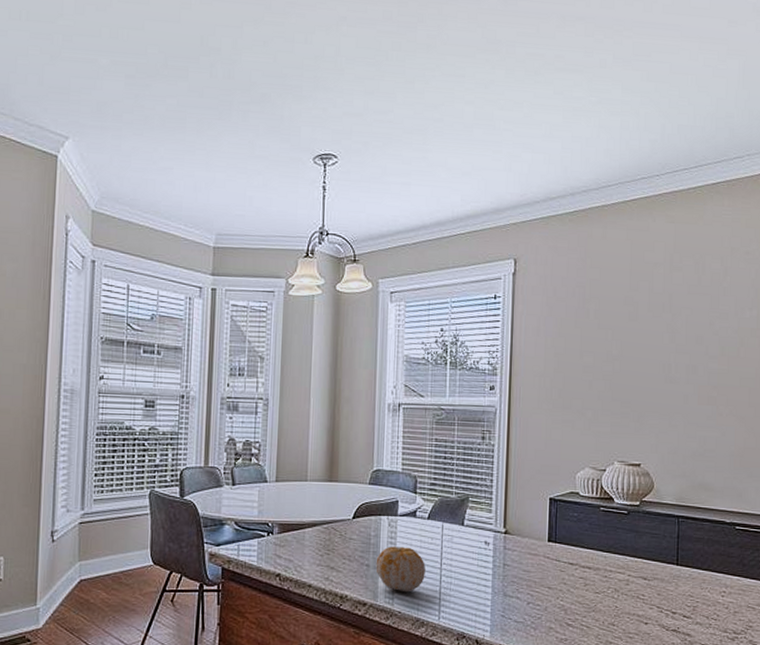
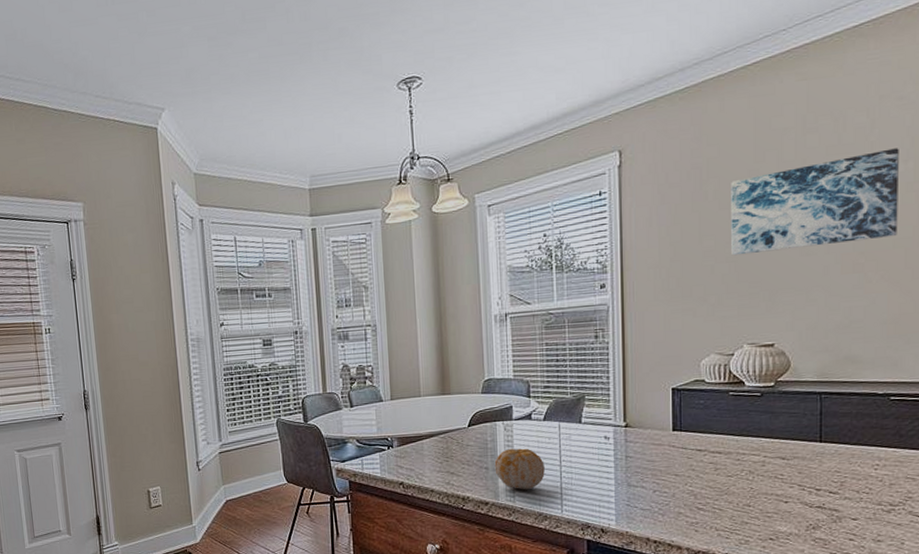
wall art: none [607,296,746,376] -> present [731,148,899,256]

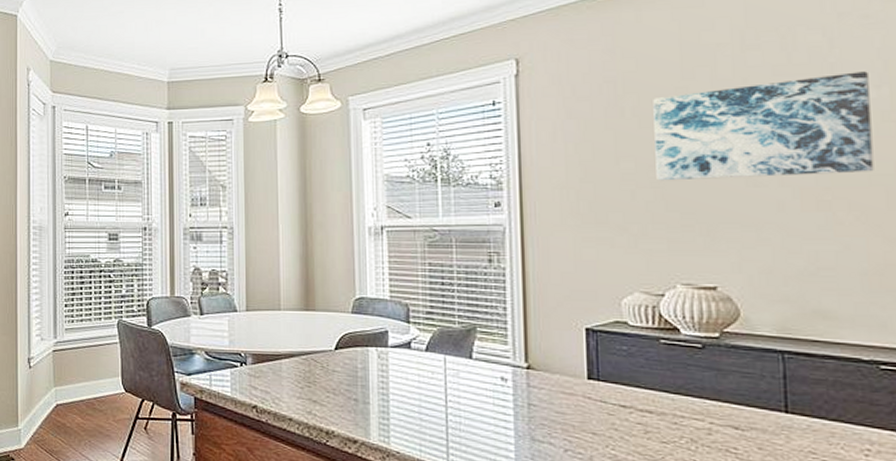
fruit: present [494,448,545,490] -> none [365,380,427,431]

